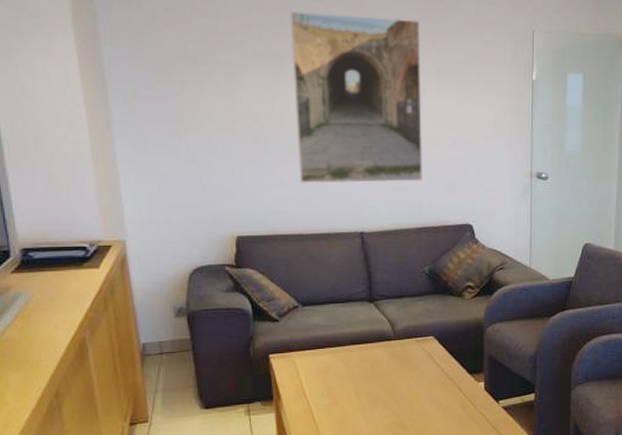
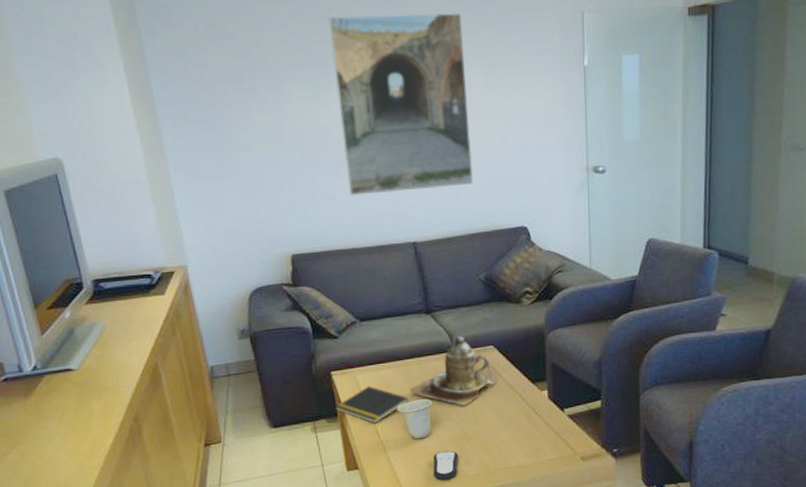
notepad: none [272,370,348,409] -> present [336,385,409,424]
cup: none [334,385,371,425] -> present [396,399,433,439]
teapot: none [347,325,434,394] -> present [409,335,496,406]

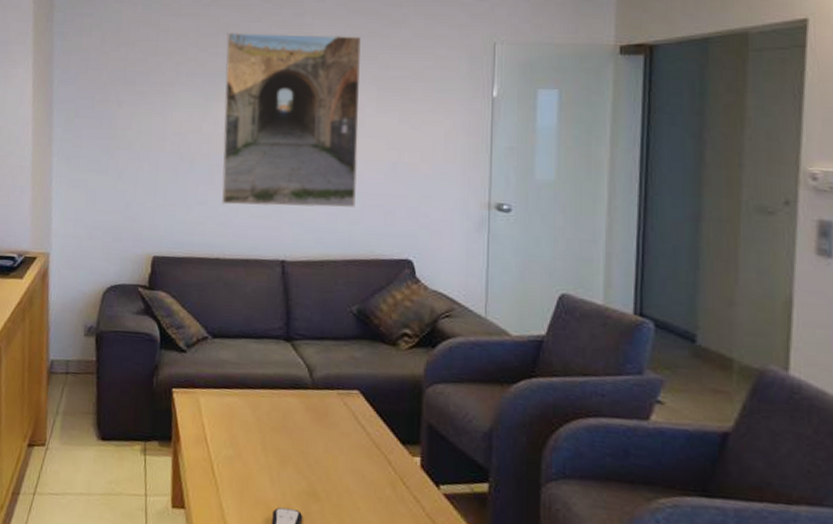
notepad: present [336,385,409,424] -> none [171,411,254,458]
cup: present [396,399,433,439] -> none [238,438,281,487]
teapot: present [409,335,496,406] -> none [255,372,358,457]

